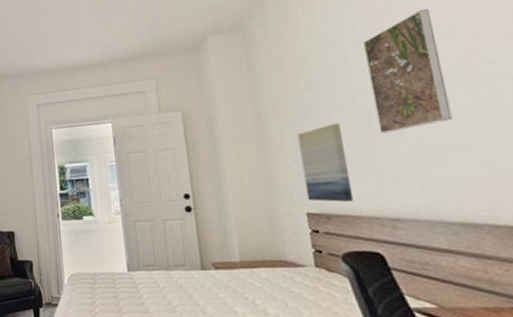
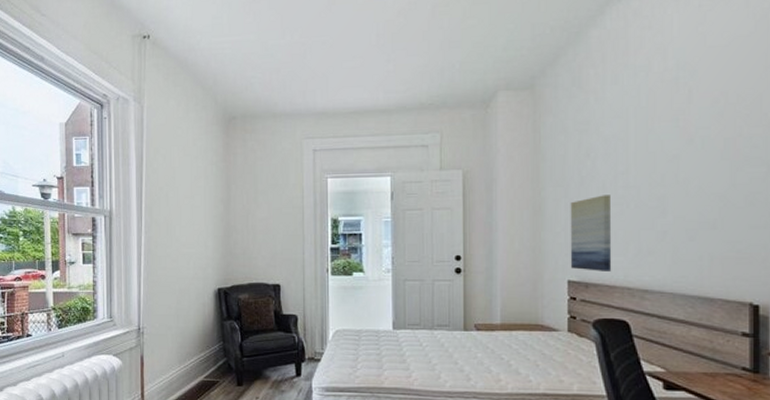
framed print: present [363,8,453,134] -> none [645,85,711,208]

